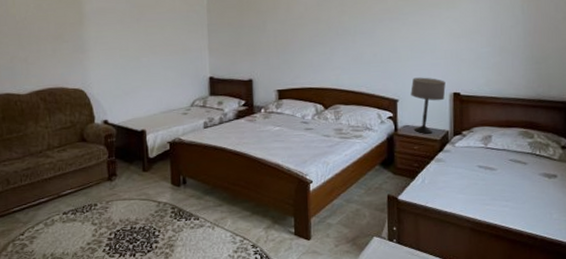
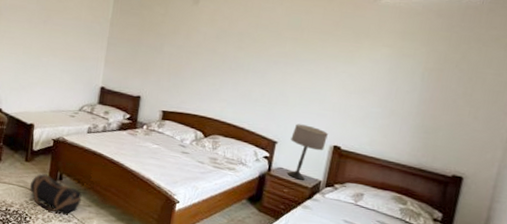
duffel bag: none [152,181,210,219] -> present [29,173,82,213]

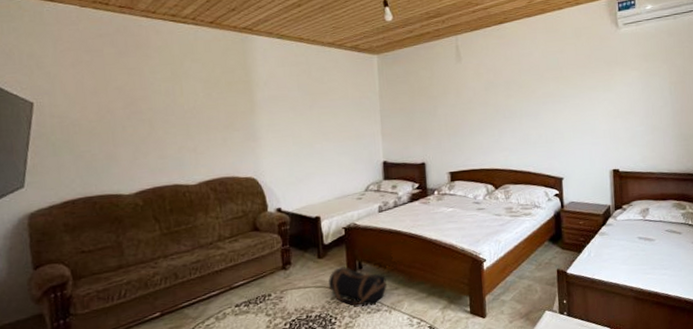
table lamp: present [287,124,328,180] -> none [574,155,606,210]

